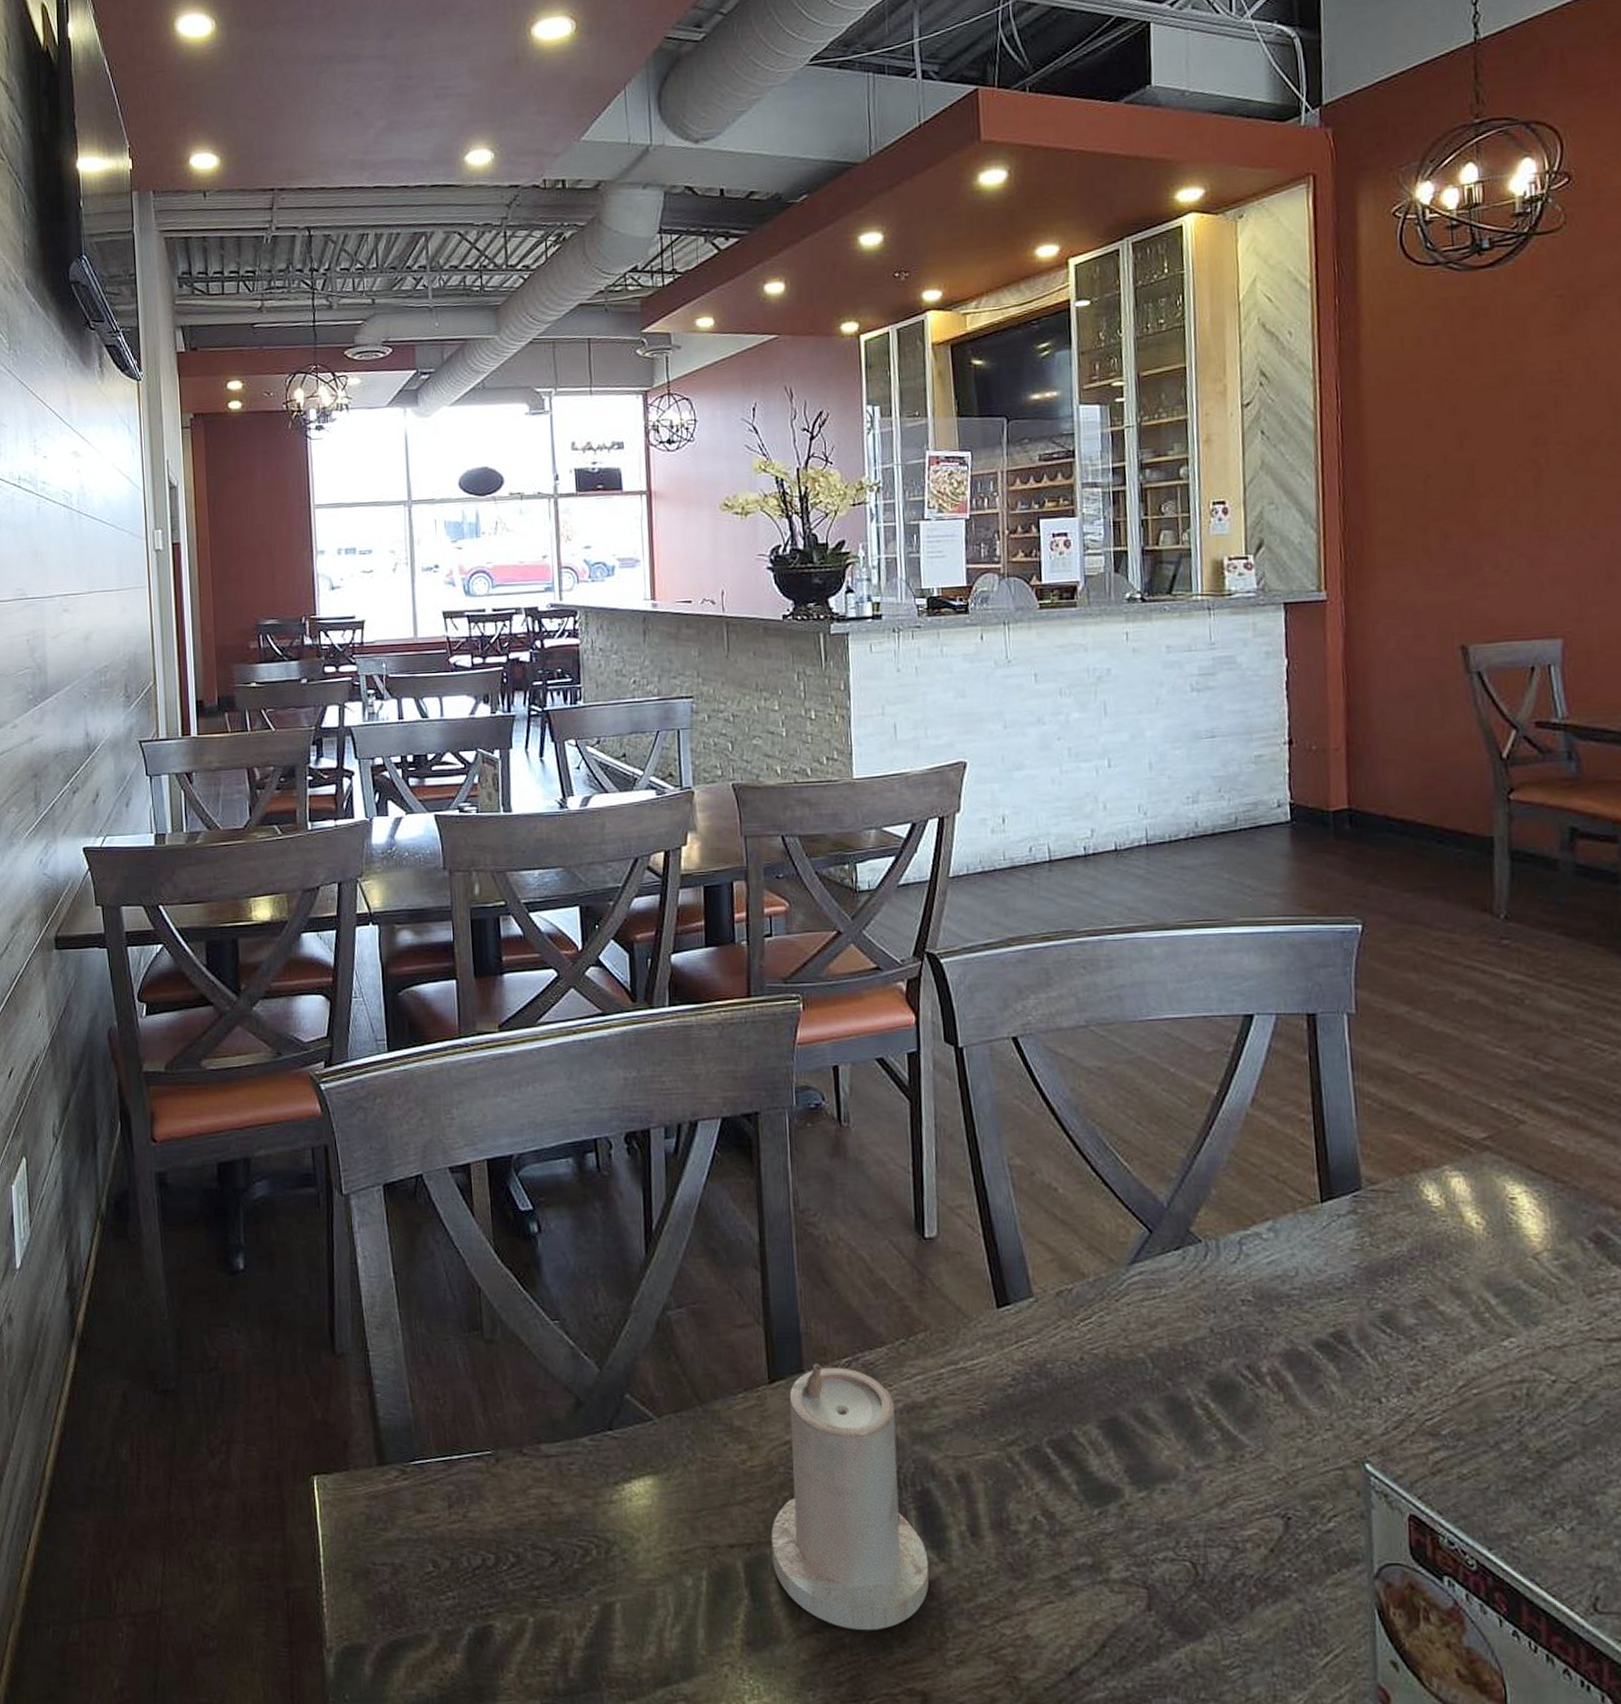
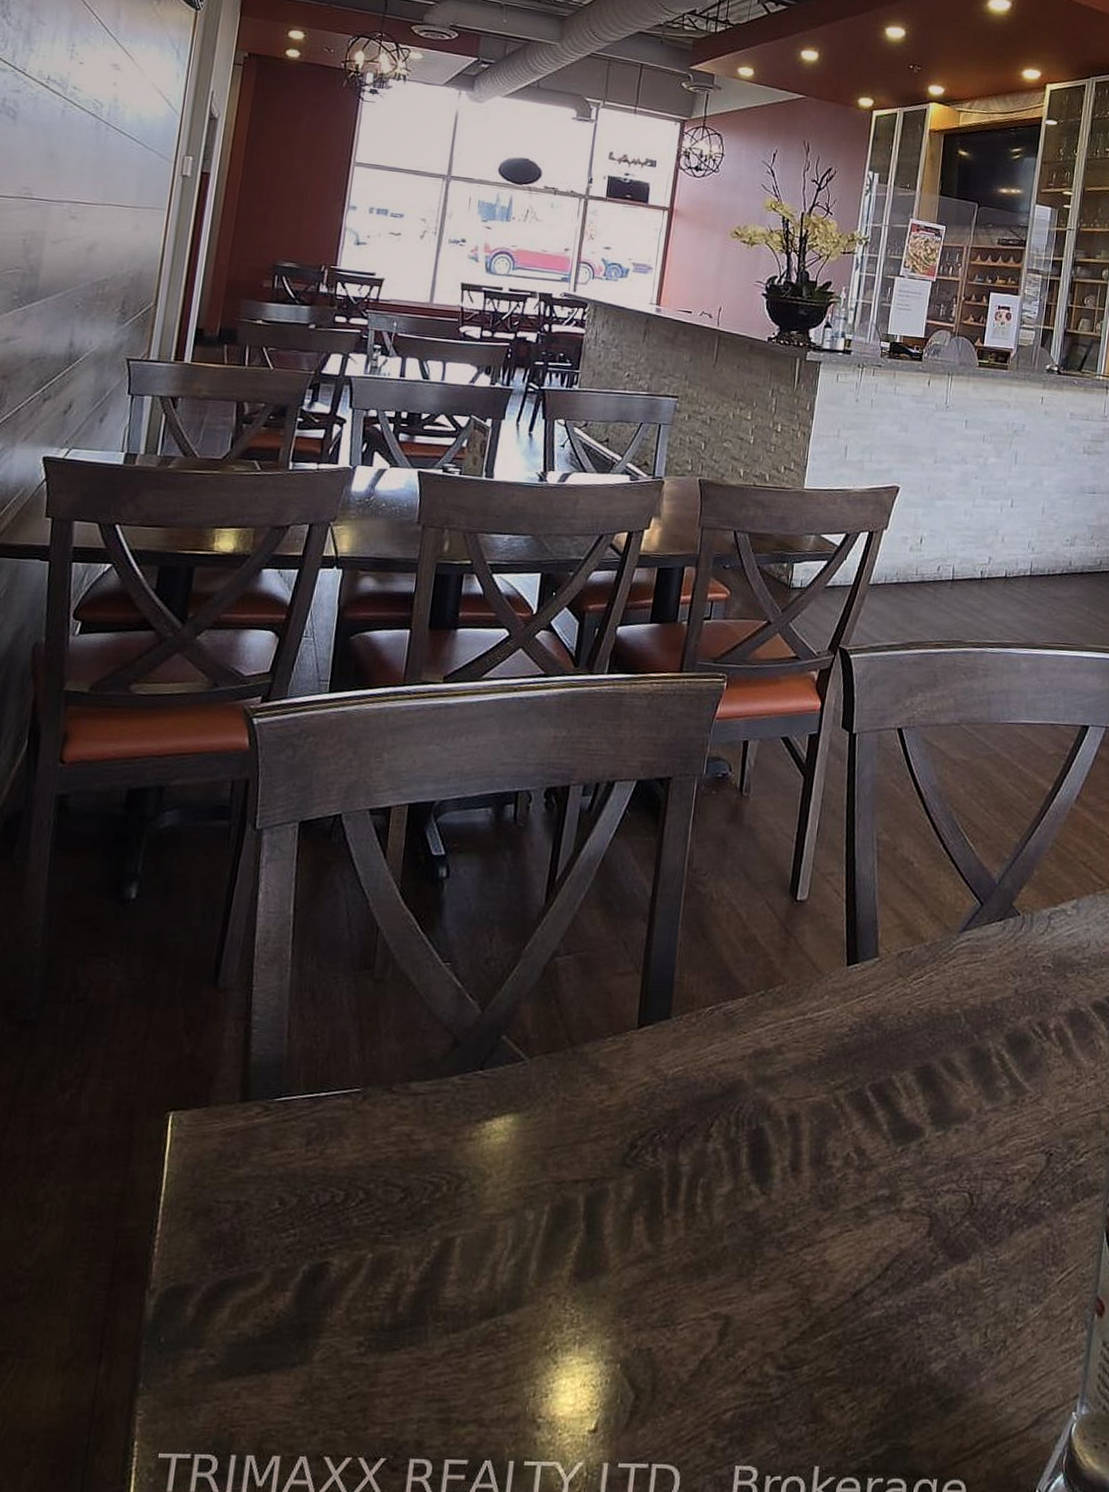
candle: present [771,1364,930,1631] -> none [611,1011,752,1260]

